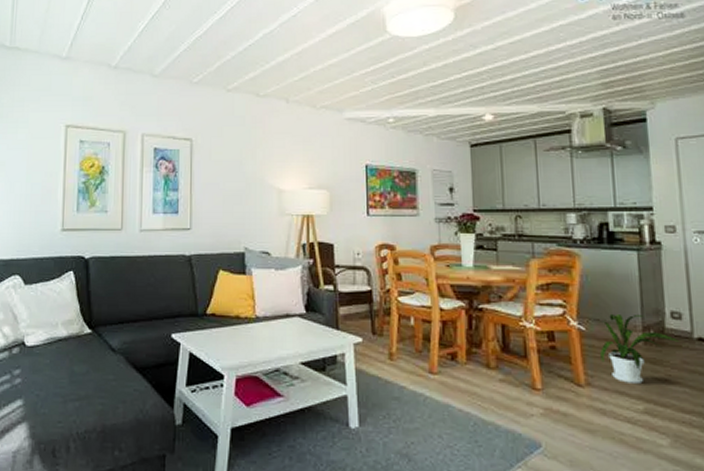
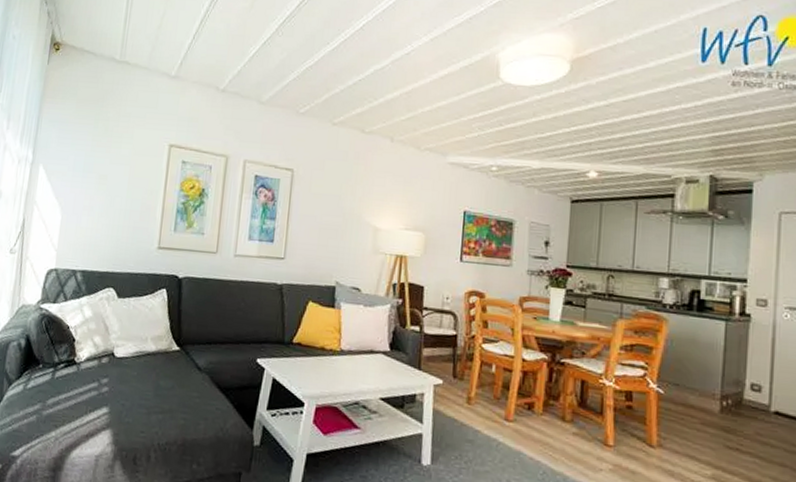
house plant: present [600,313,680,383] -> none [675,379,756,450]

